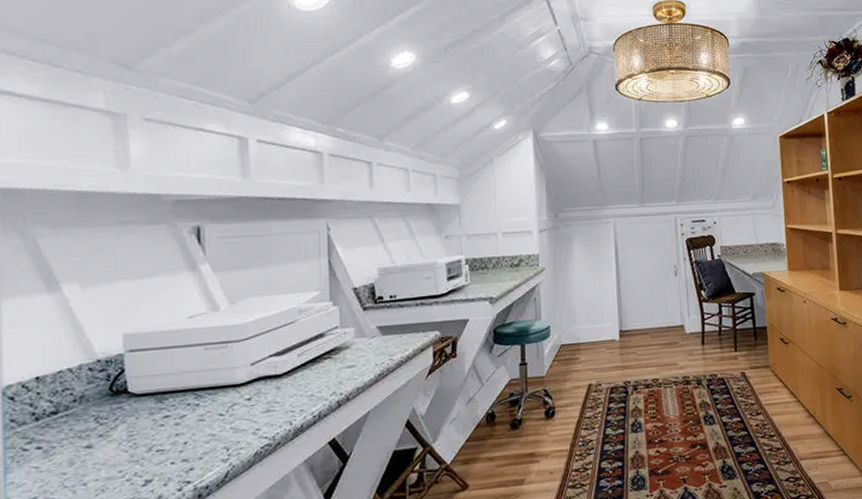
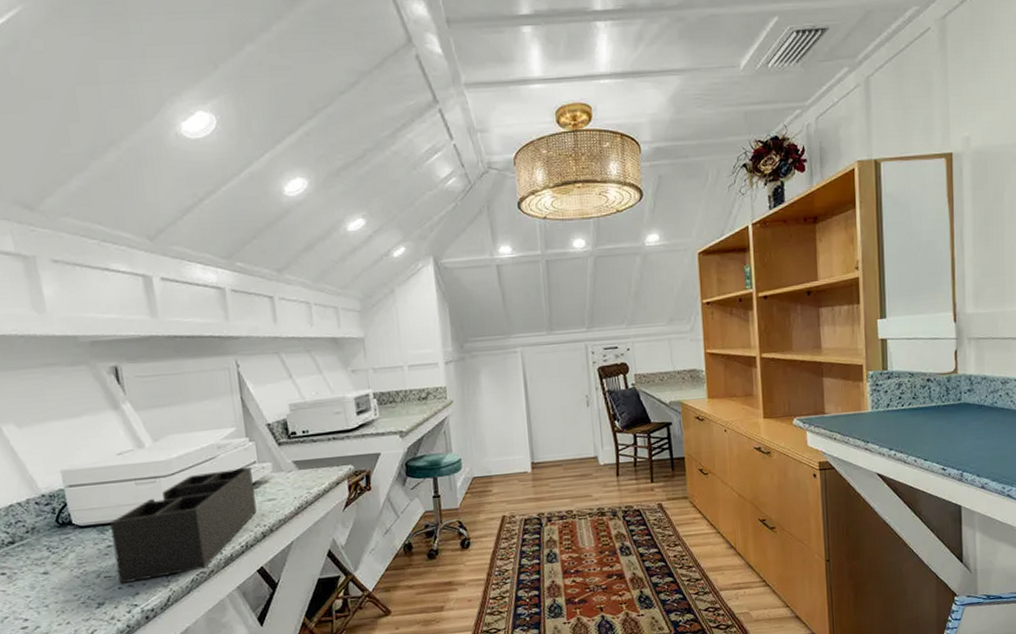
desk organizer: none [171,333,335,459] -> present [110,468,258,585]

